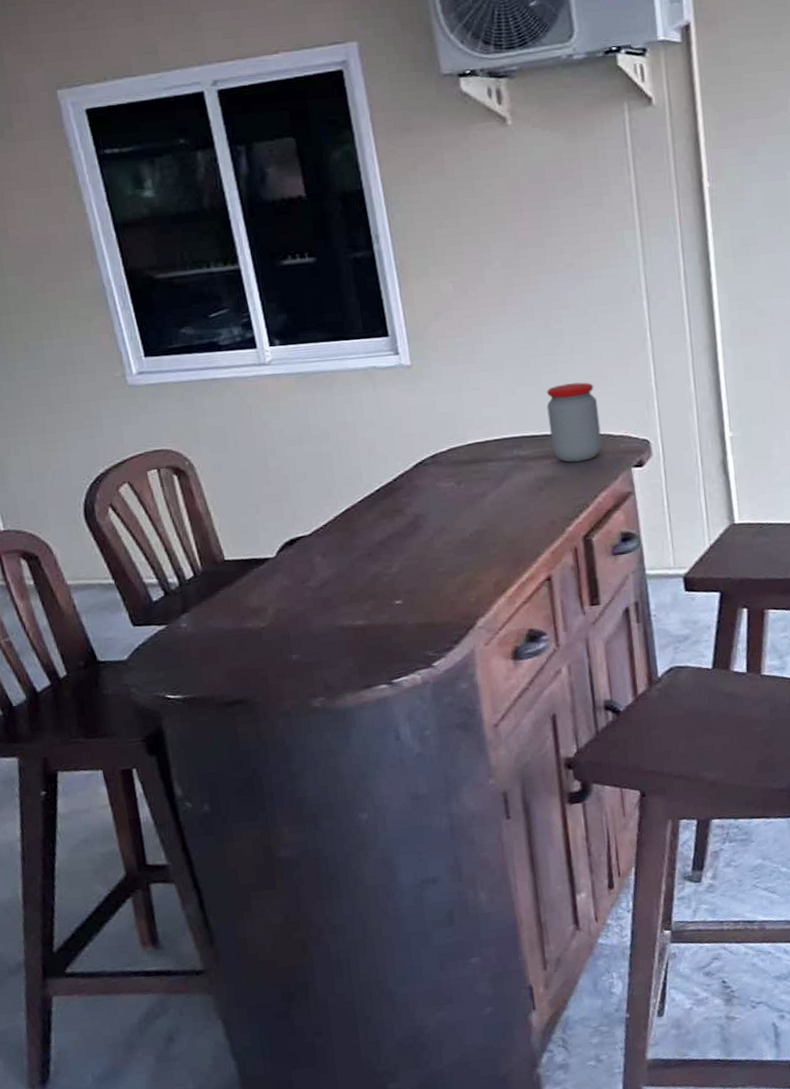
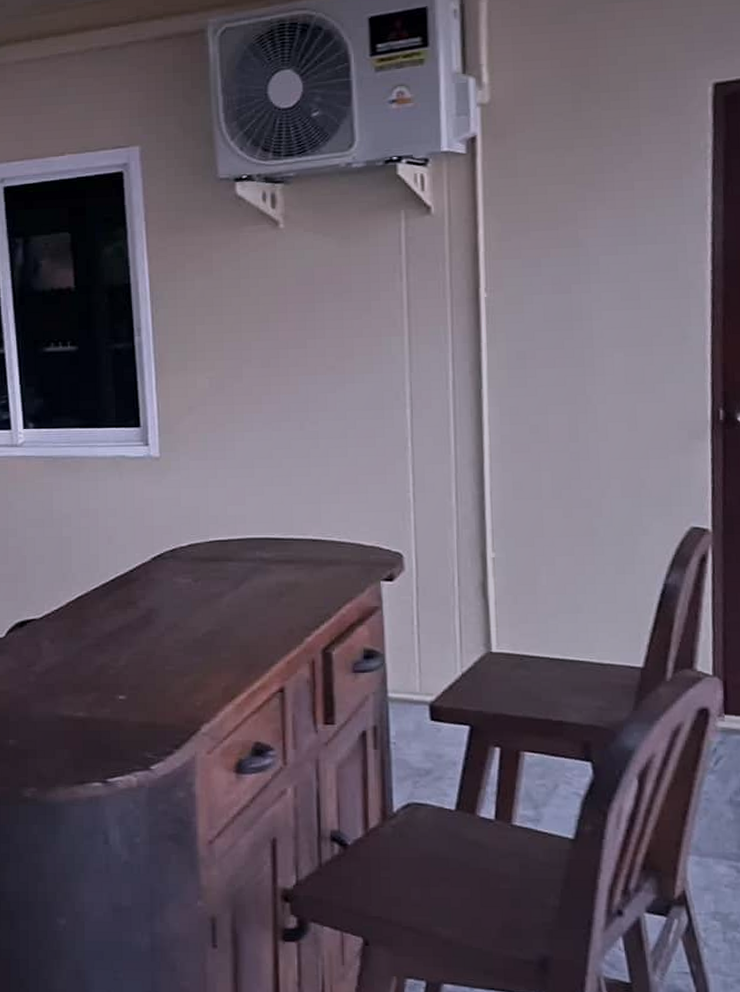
jar: present [546,382,602,462] -> none [295,487,351,569]

